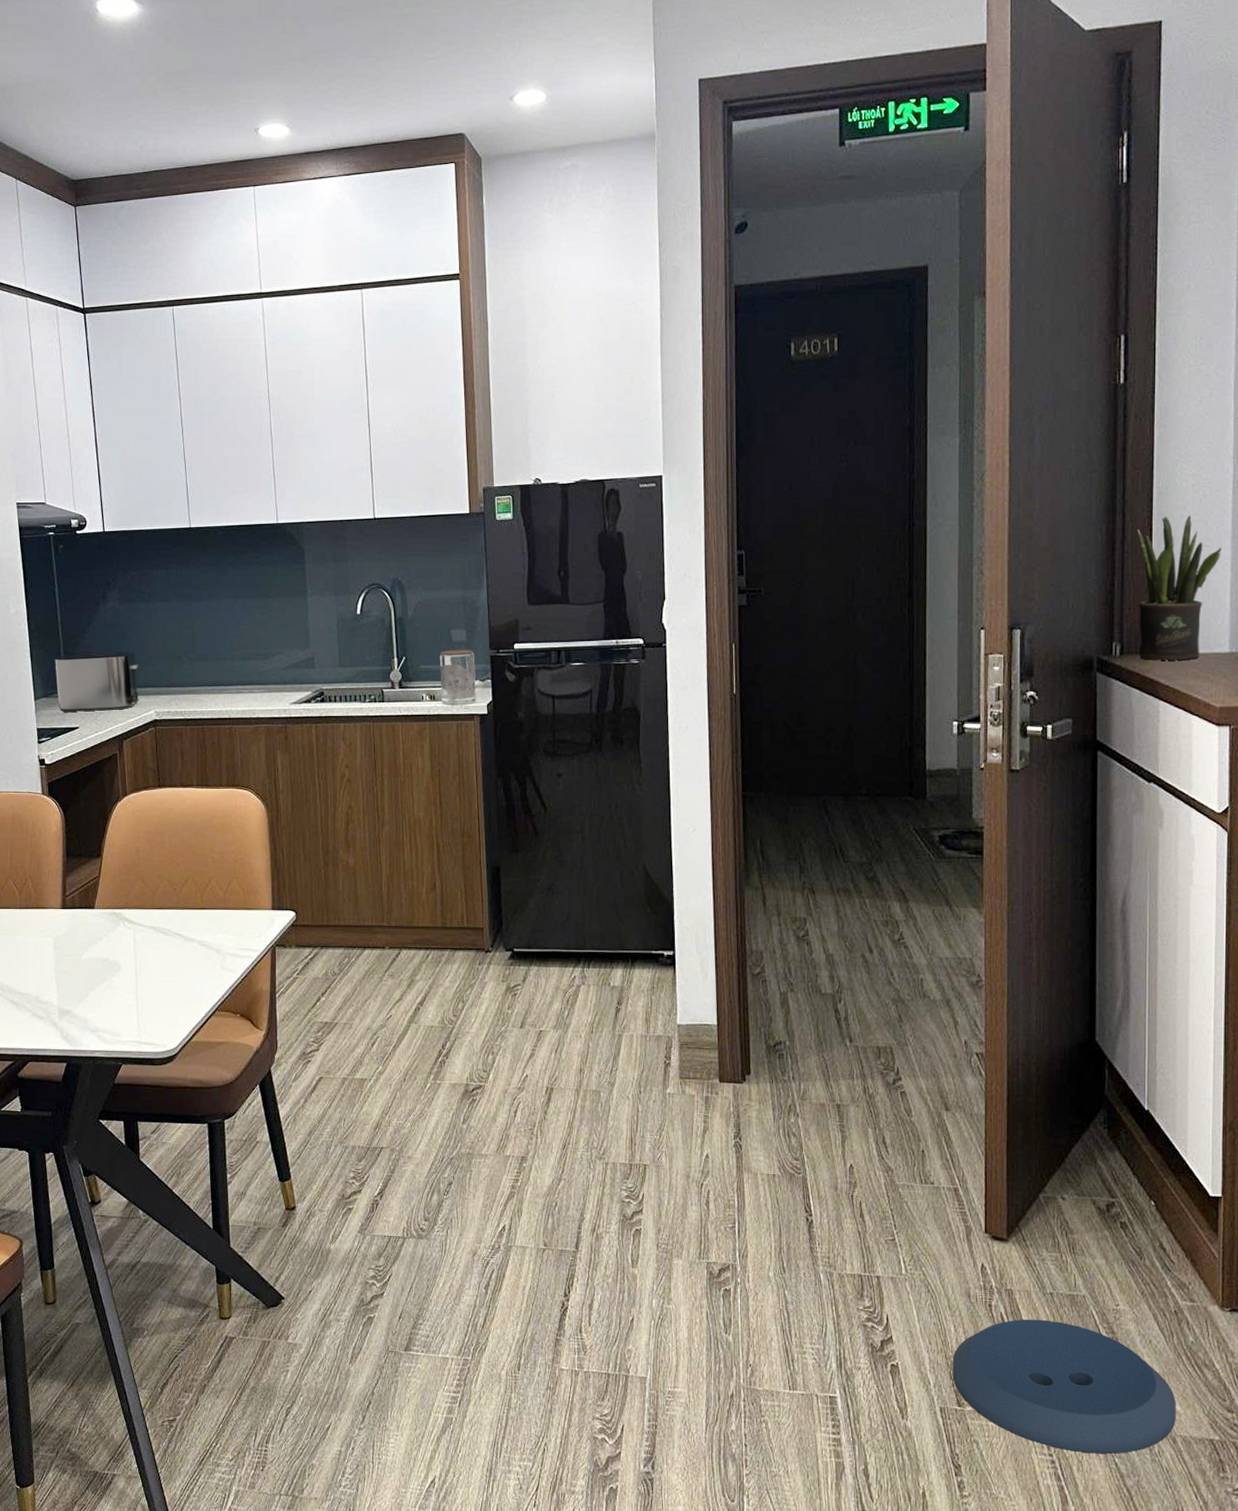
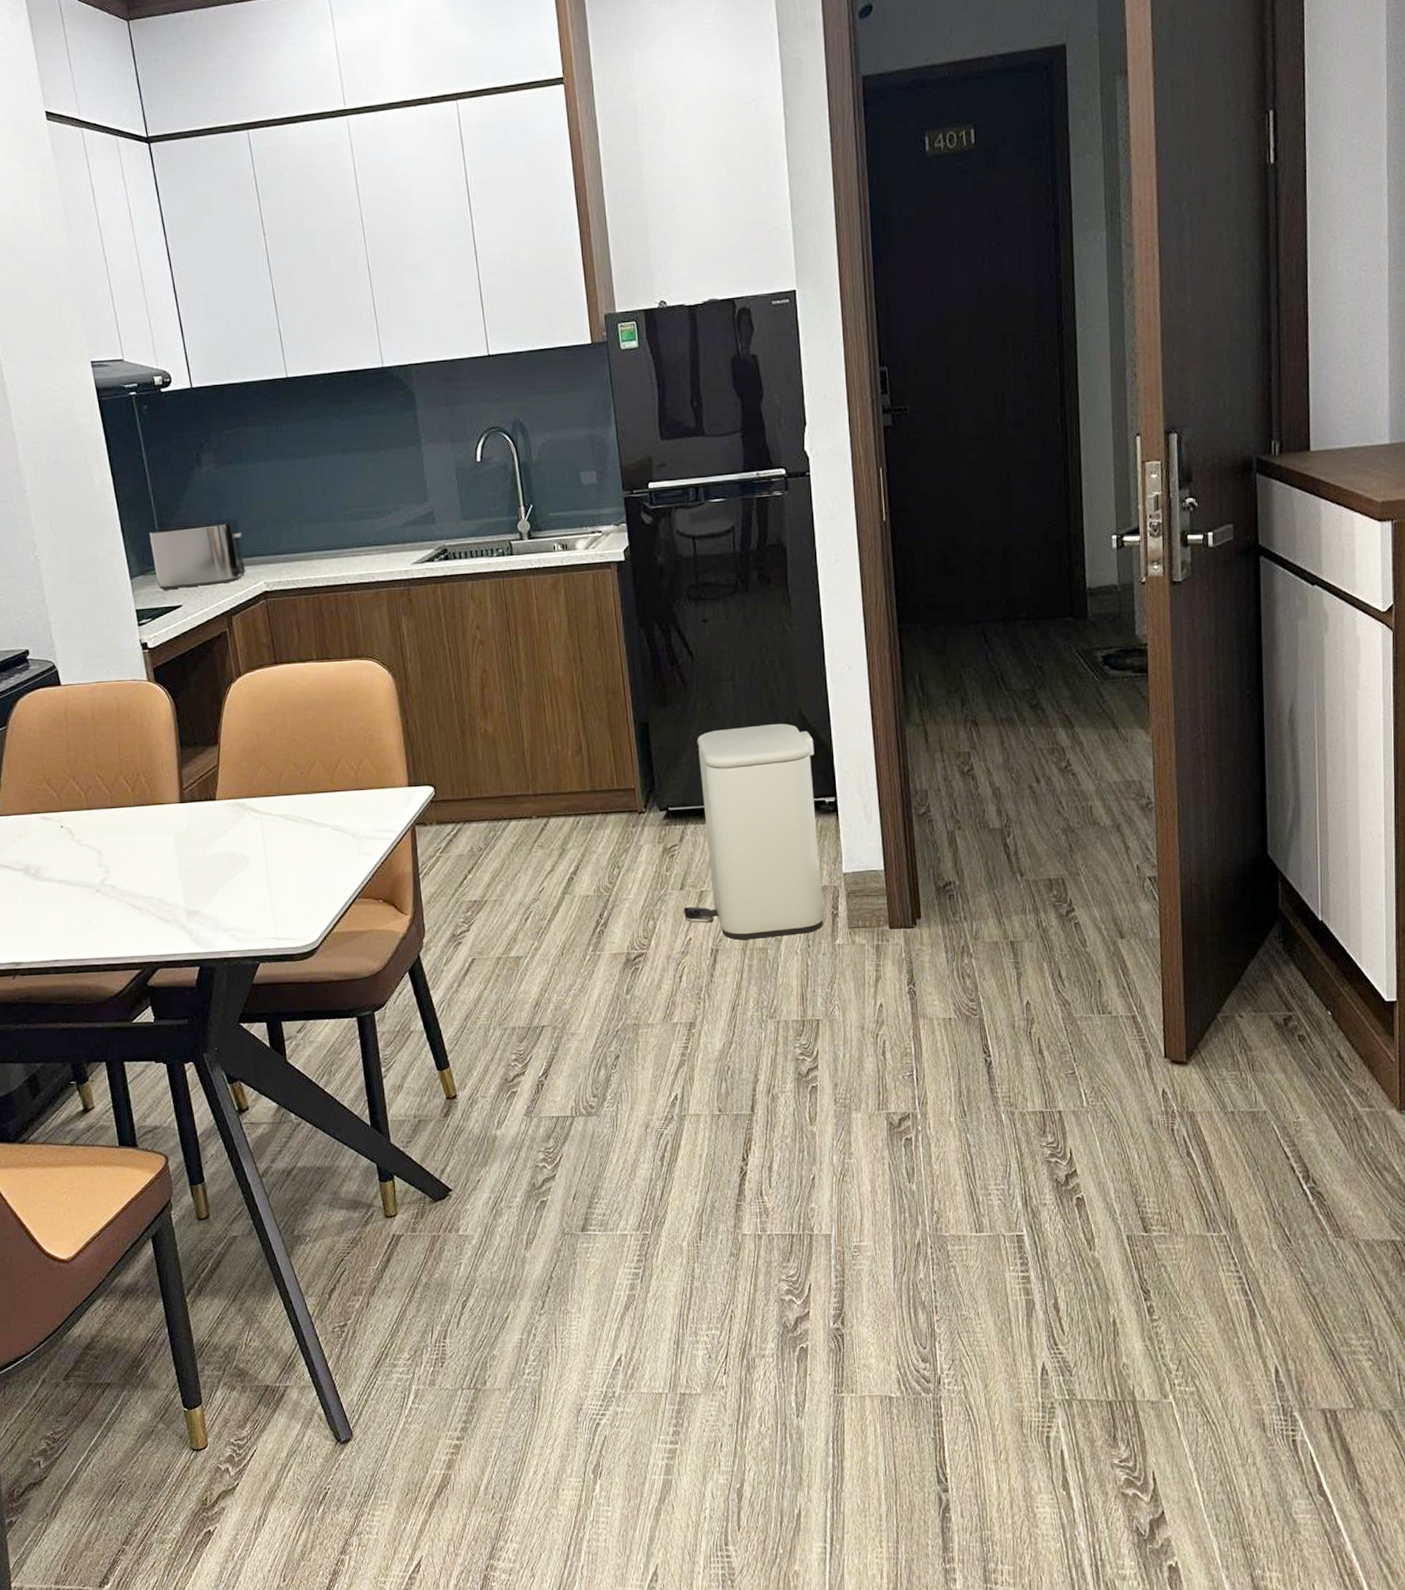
jar: present [439,650,476,707] -> none [569,492,612,555]
pedal bin: none [522,877,657,1081] -> present [683,724,824,940]
robot vacuum: present [952,1319,1176,1454] -> none [1137,1139,1358,1266]
potted plant: present [1137,515,1223,661] -> none [1293,301,1380,457]

